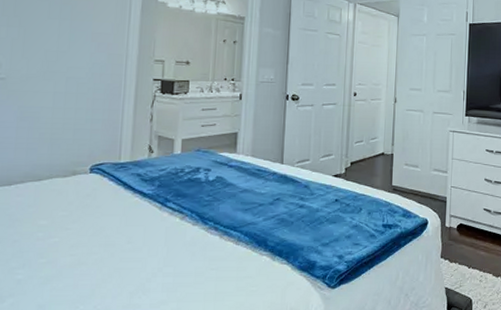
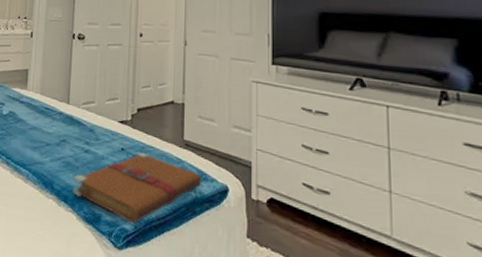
book: none [287,200,407,264] -> present [73,152,202,224]

